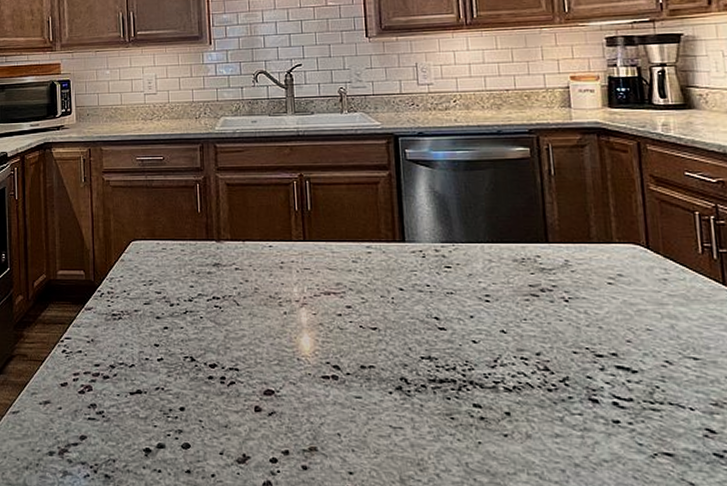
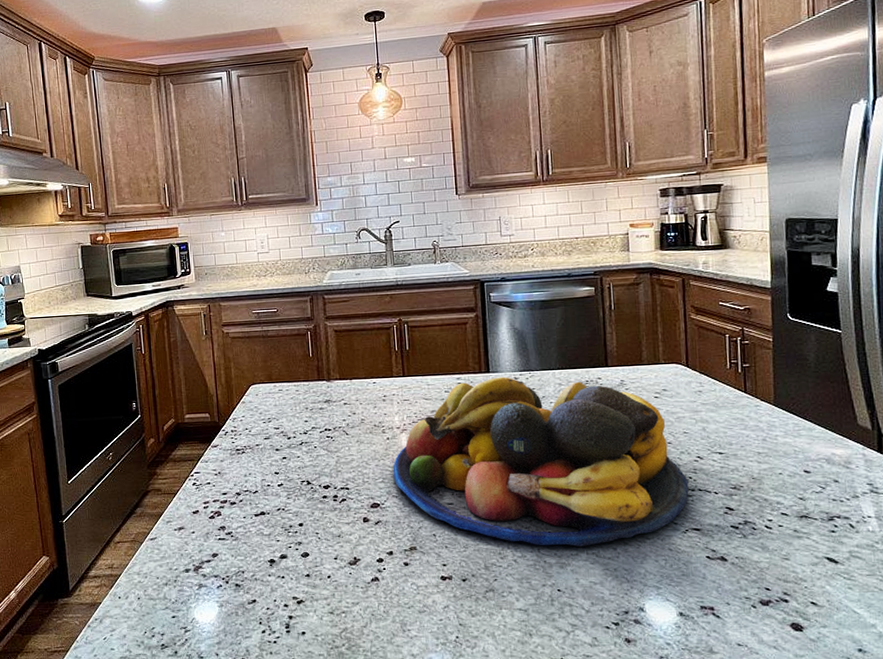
fruit bowl: none [290,248,657,464] -> present [393,377,689,547]

